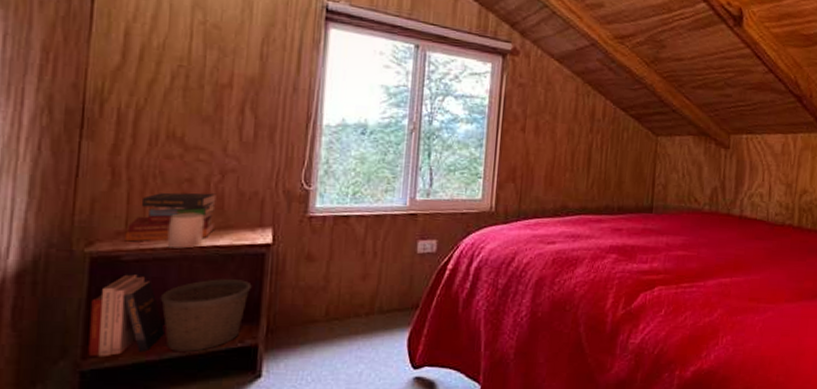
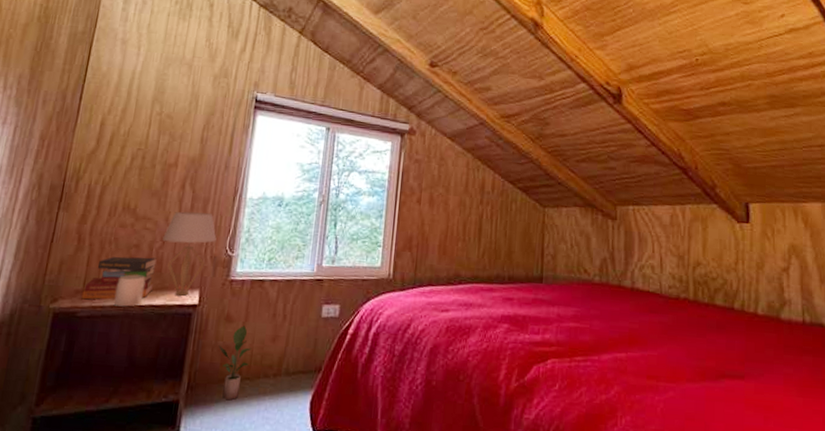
books: present [88,274,166,359] -> none [40,329,104,406]
basket: present [160,279,252,353] -> none [103,336,179,405]
table lamp: none [221,140,289,235] -> present [162,211,217,296]
potted plant: none [300,265,338,342] -> present [218,326,251,401]

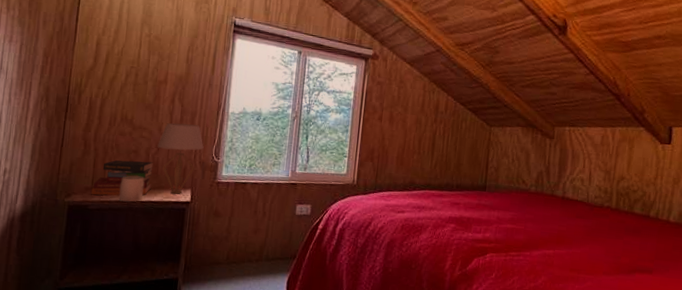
potted plant: present [218,326,251,401] -> none [209,220,236,279]

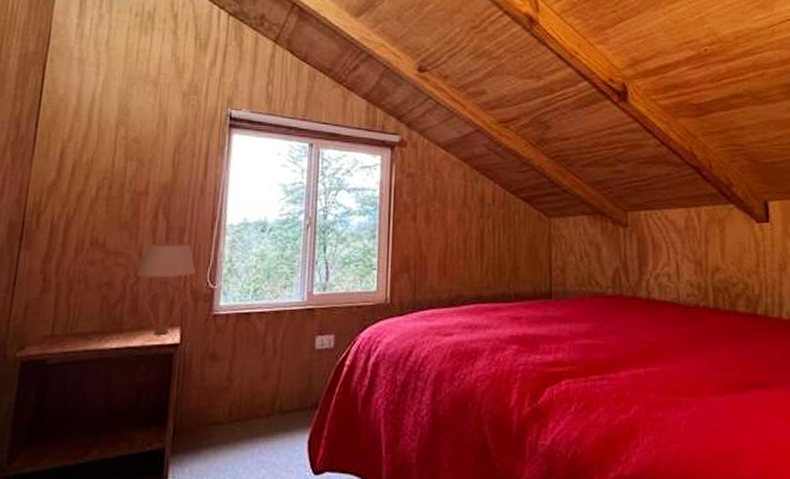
books: present [91,160,153,196] -> none [51,295,132,345]
mug: present [118,175,145,202] -> none [86,315,121,351]

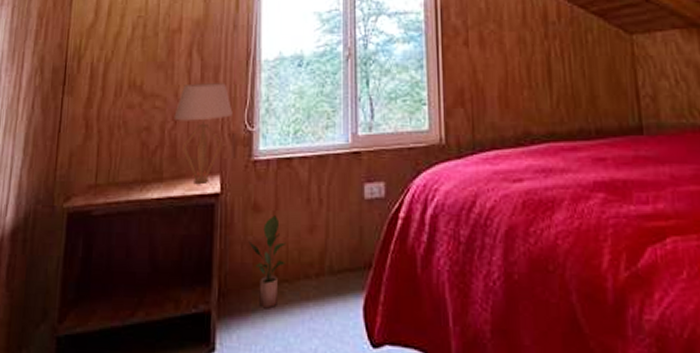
potted plant: none [205,363,240,445] -> present [248,215,286,309]

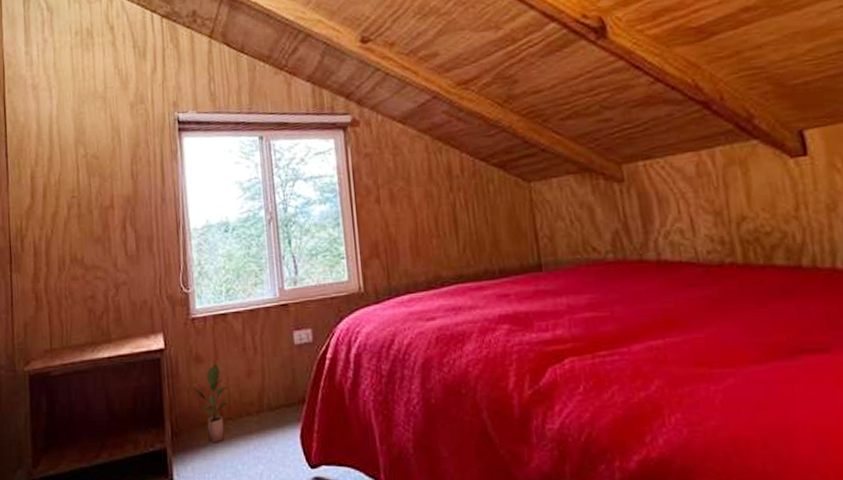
table lamp: present [174,83,233,183] -> none [115,252,169,342]

